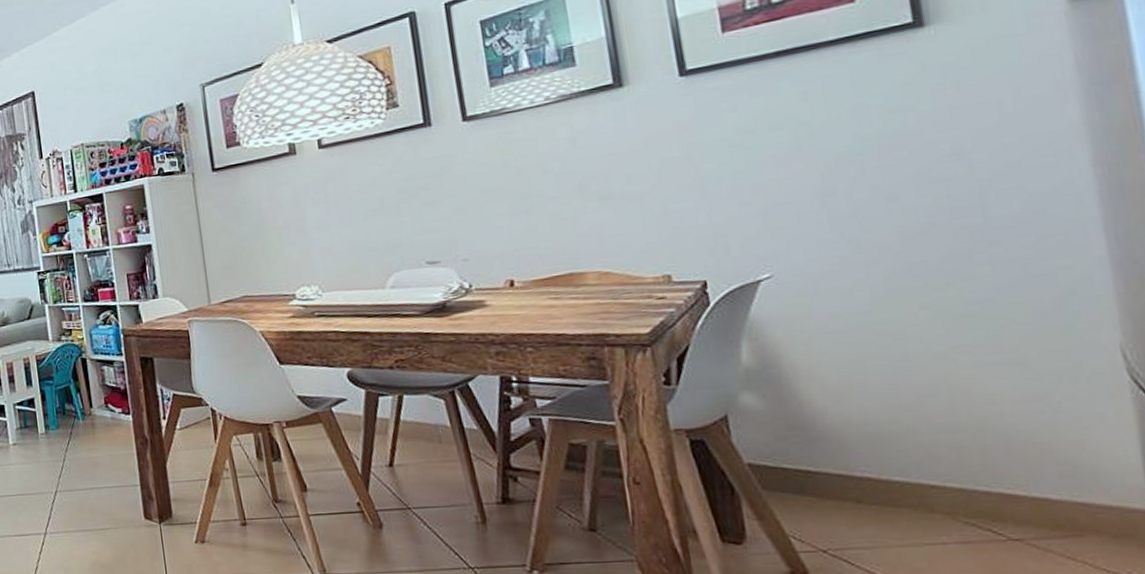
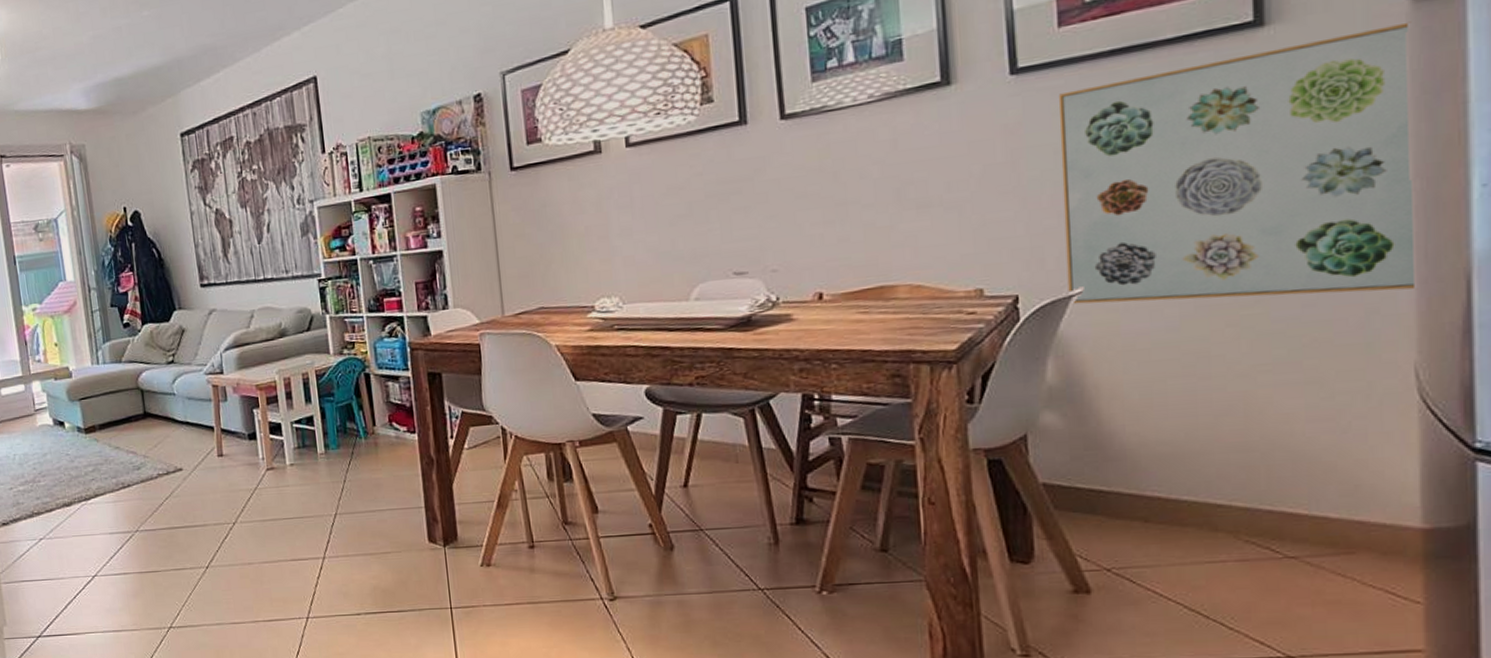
wall art: none [728,19,1109,289] -> present [1058,21,1414,305]

